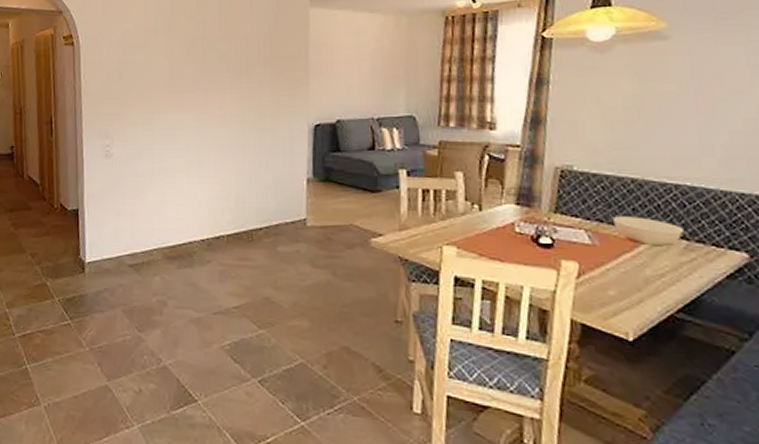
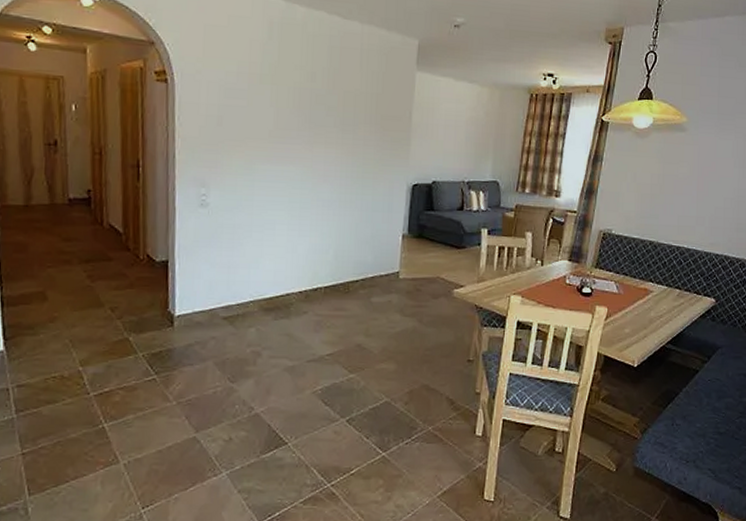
bowl: present [613,216,685,247] -> none [635,271,679,294]

